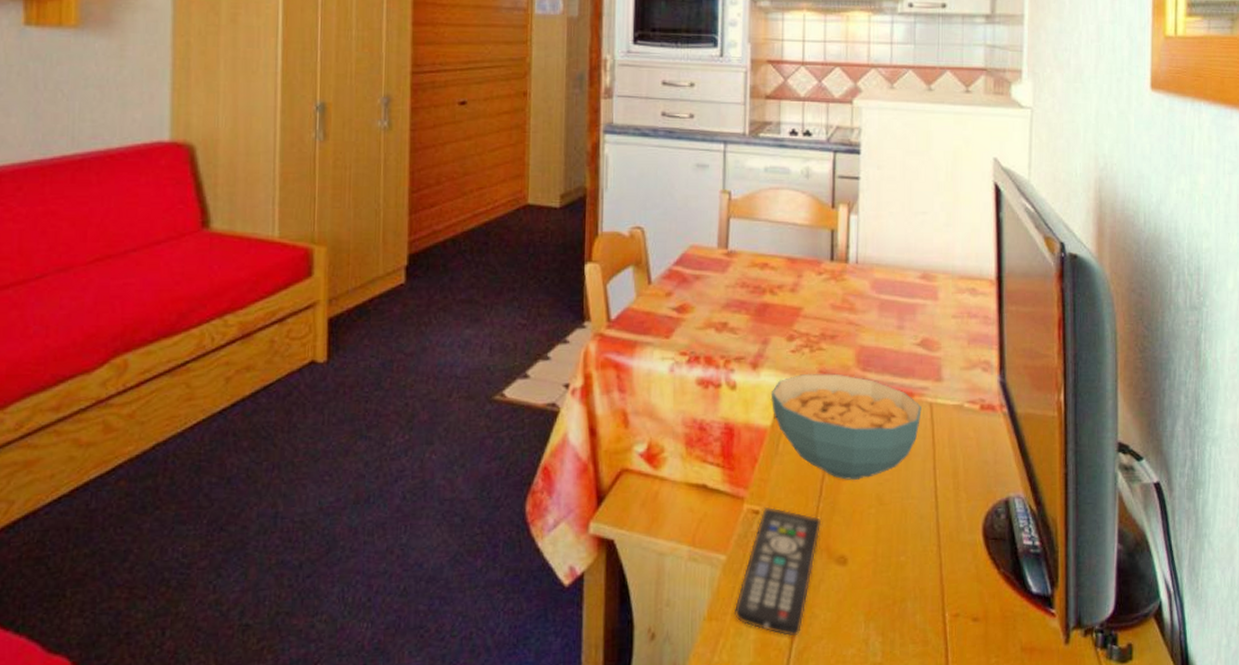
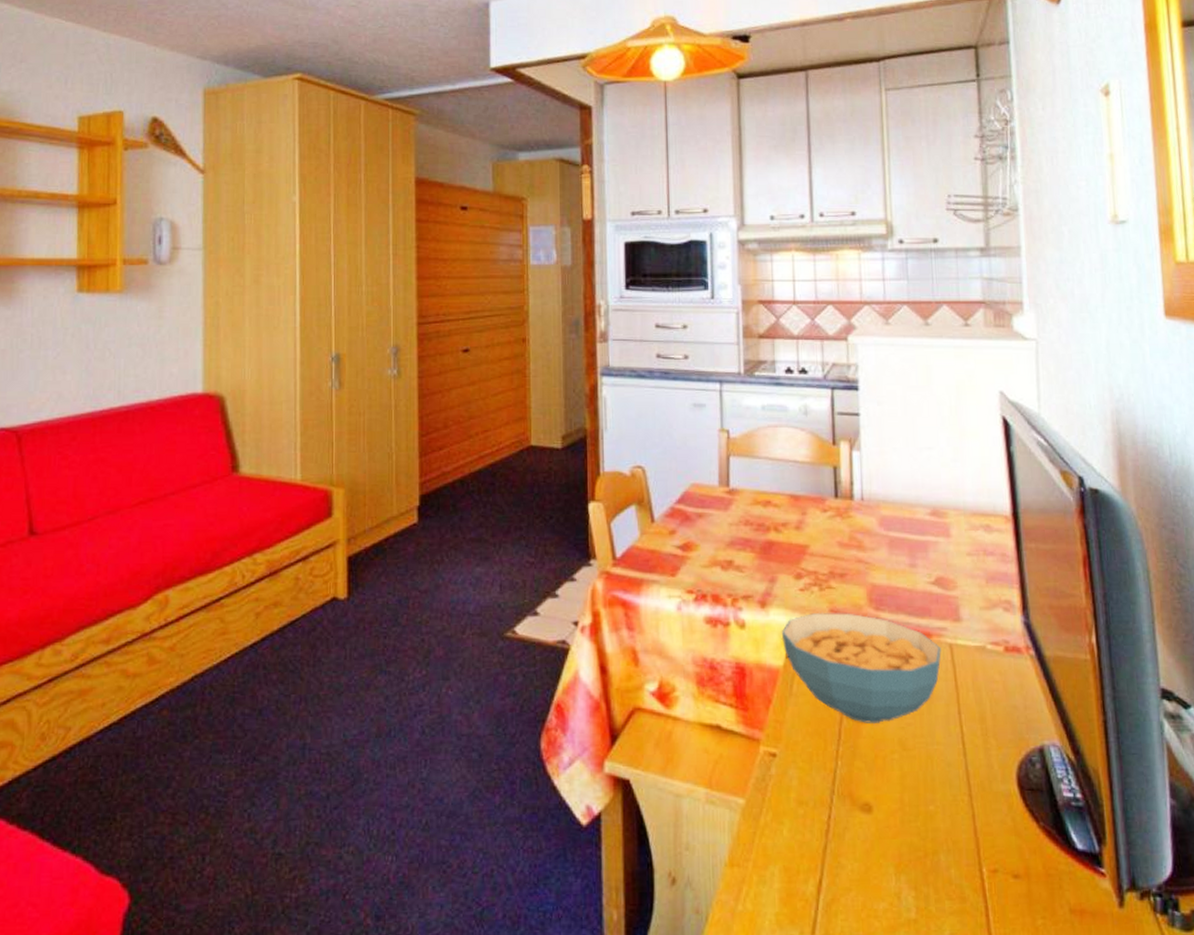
remote control: present [733,506,822,637] -> none [755,749,843,887]

